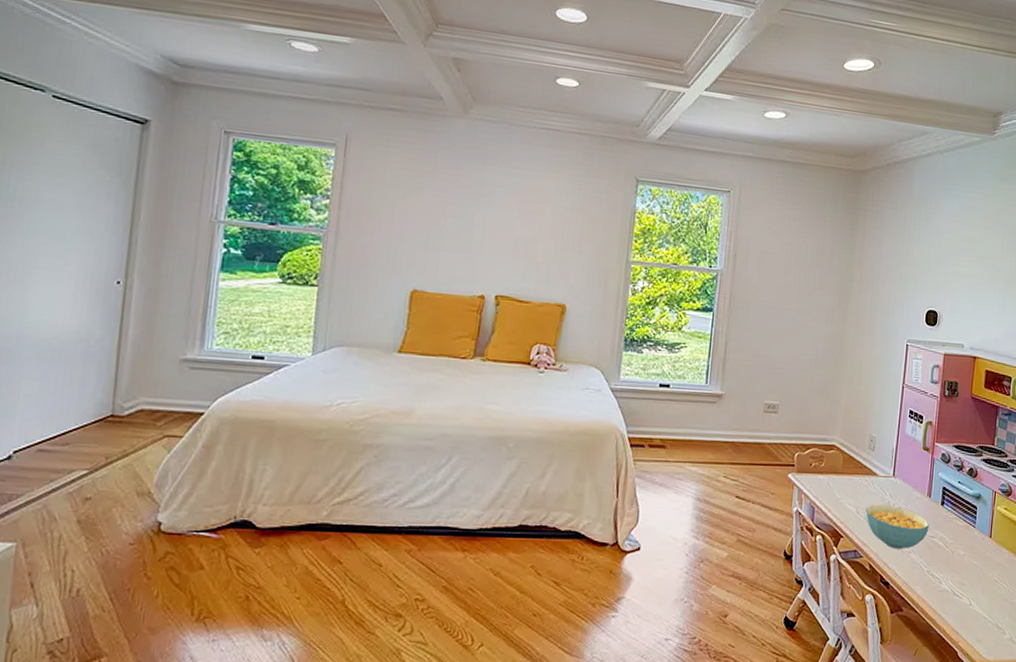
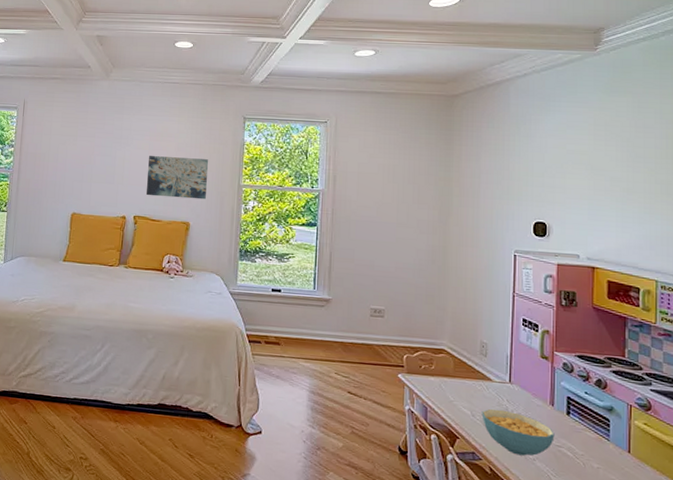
wall art: none [511,220,593,278] -> present [145,156,209,200]

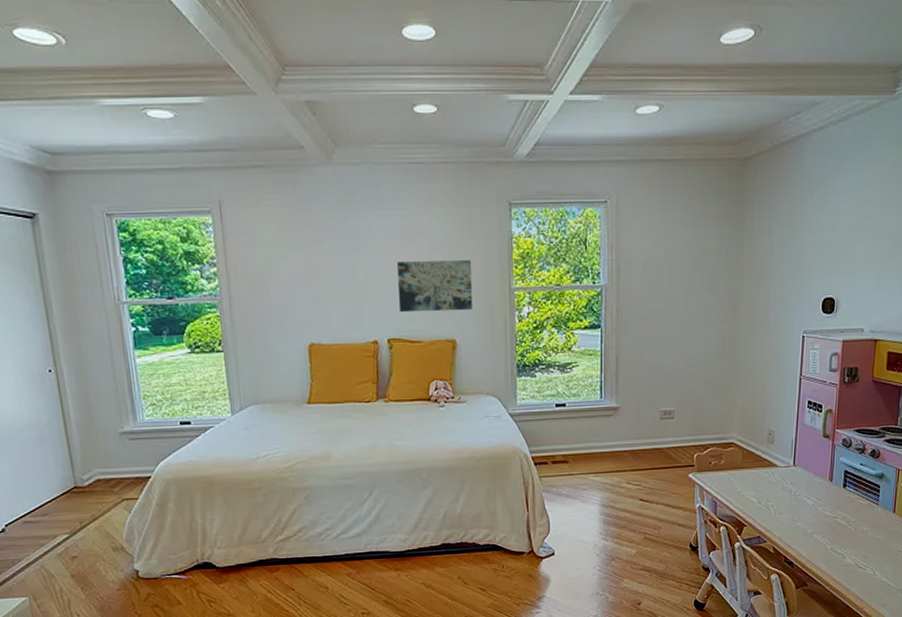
cereal bowl: present [481,408,555,456] -> none [767,492,832,532]

